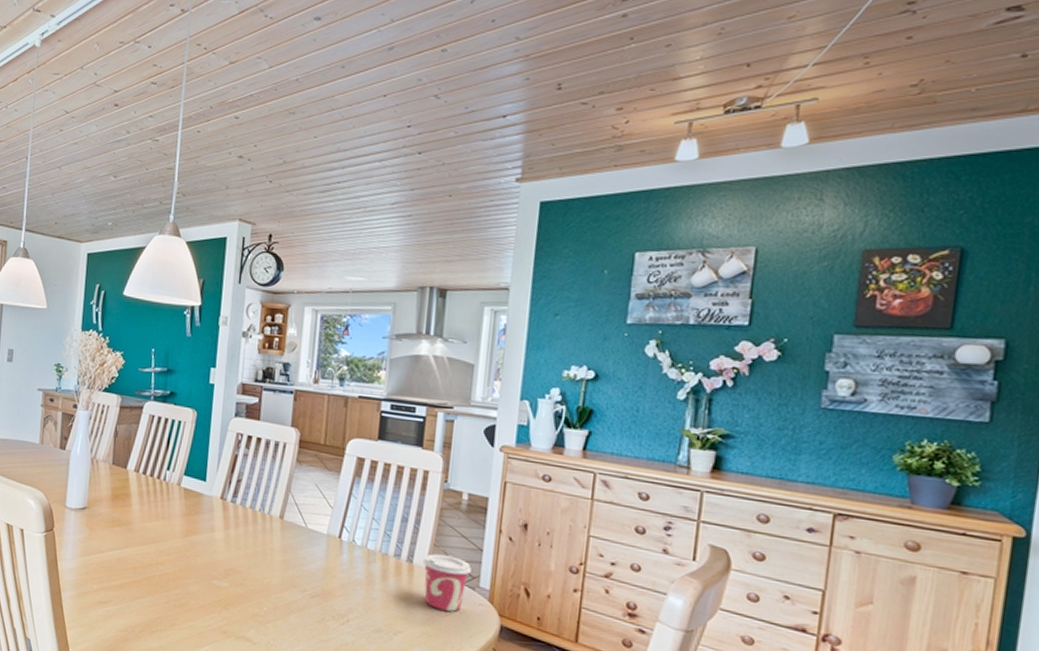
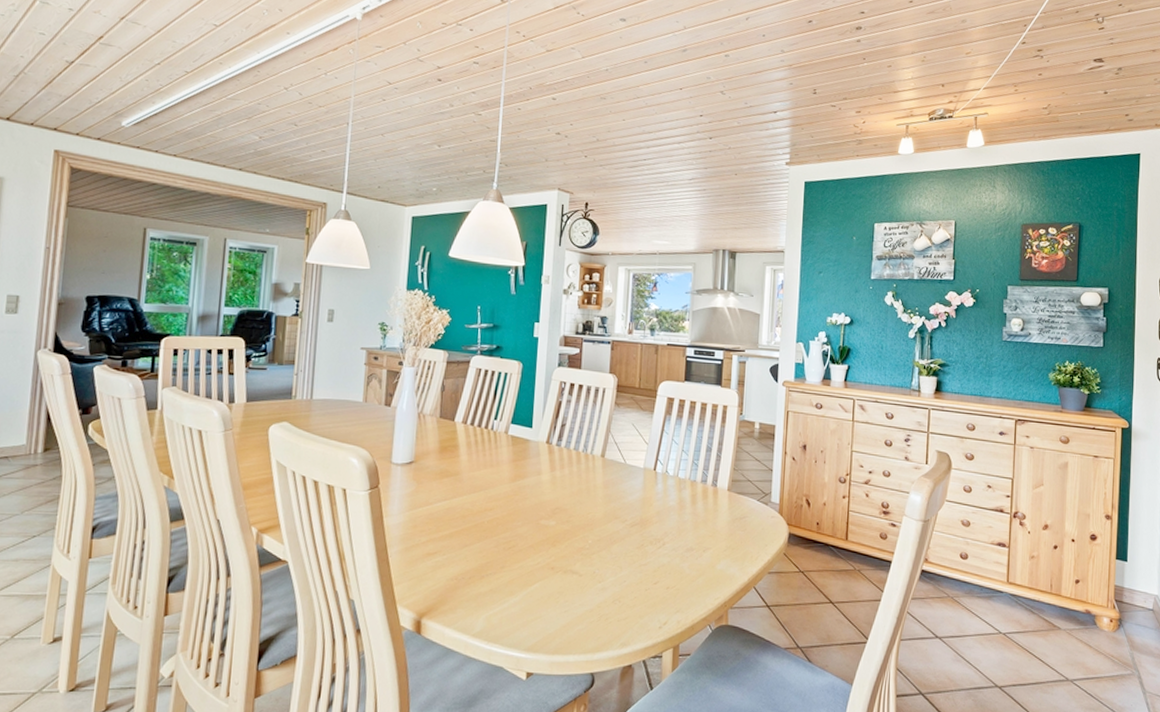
cup: present [423,553,471,612] -> none [725,477,764,526]

